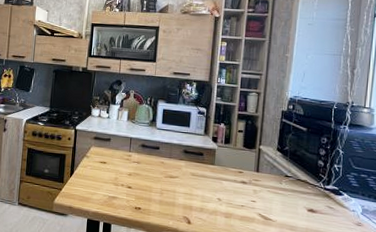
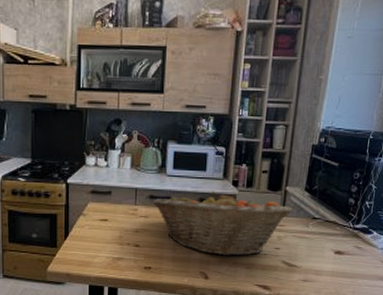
fruit basket: none [144,144,266,206] -> present [152,190,292,256]

